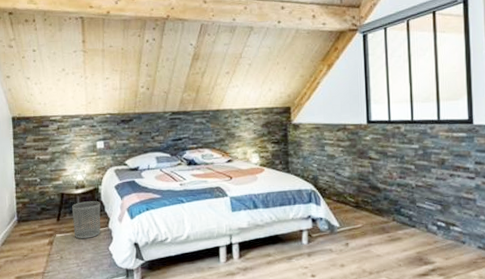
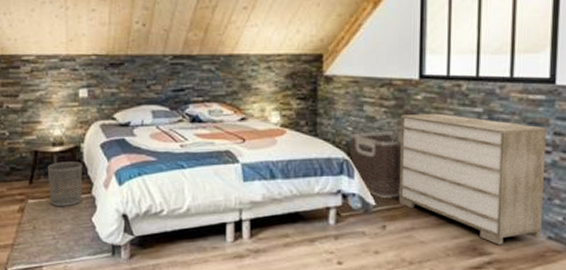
clothes hamper: none [315,166,358,221] -> present [349,131,401,198]
dresser: none [354,150,472,255] -> present [398,113,546,245]

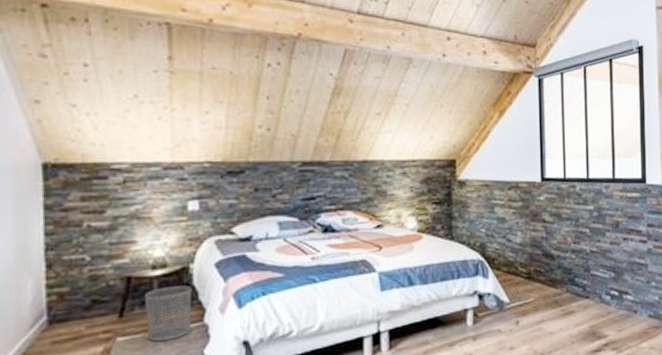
clothes hamper: present [349,131,401,198] -> none [483,230,530,295]
dresser: present [398,113,546,245] -> none [527,212,644,328]

